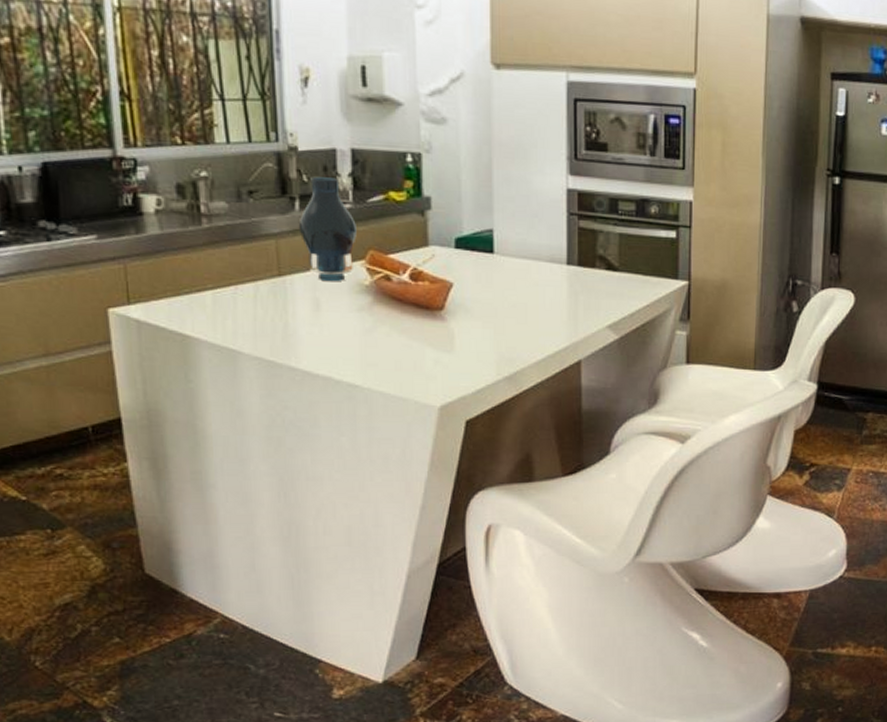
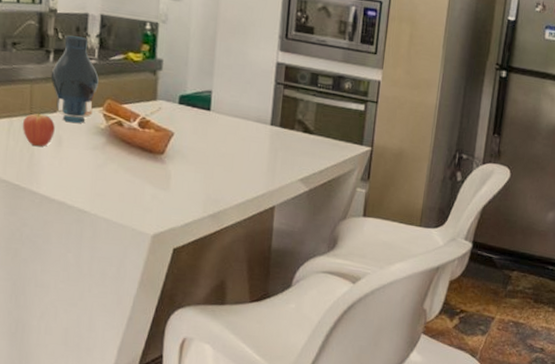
fruit: none [270,272,310,313] -> present [22,112,55,147]

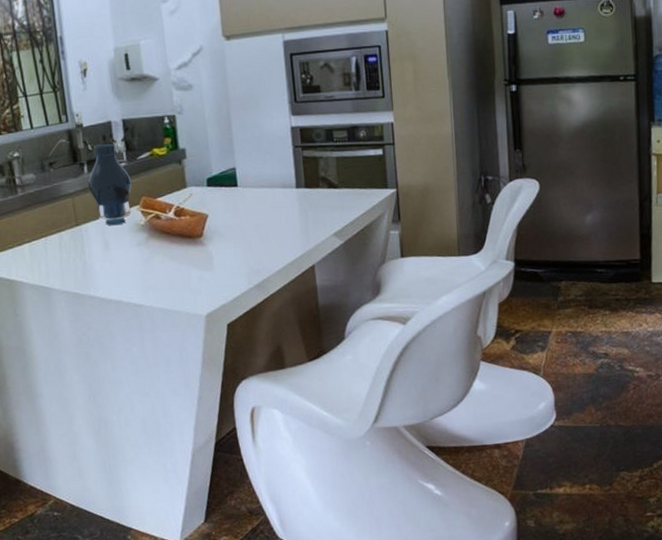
fruit: present [22,112,55,147] -> none [71,221,101,254]

